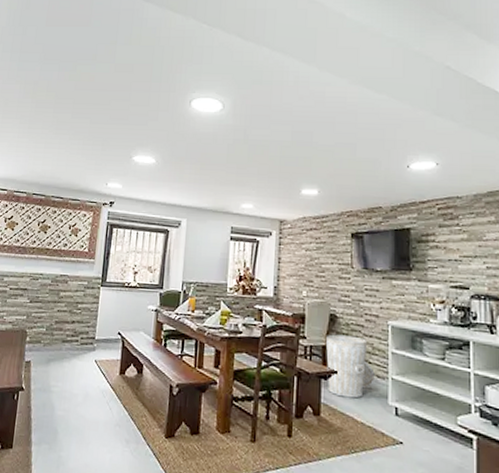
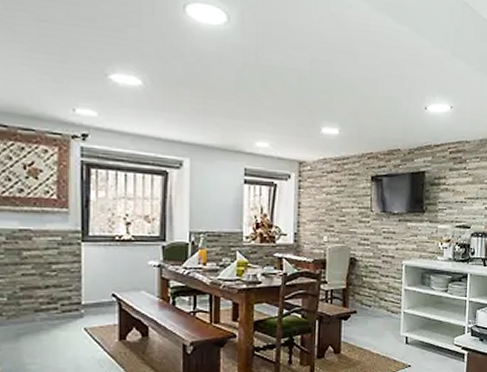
trash can: present [326,334,375,399] -> none [346,277,389,334]

